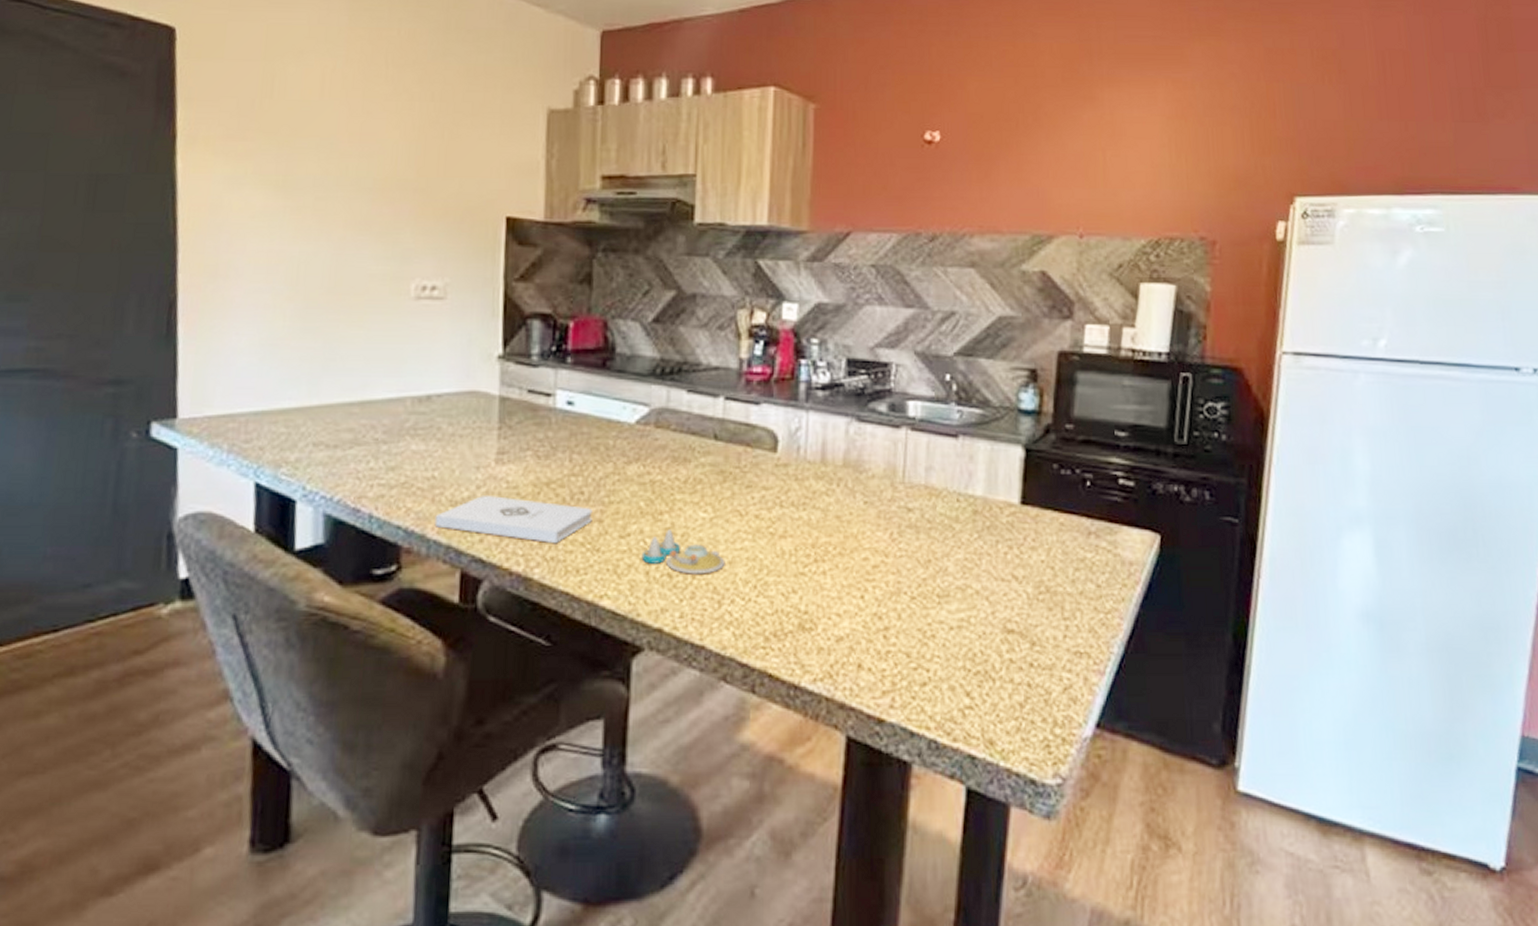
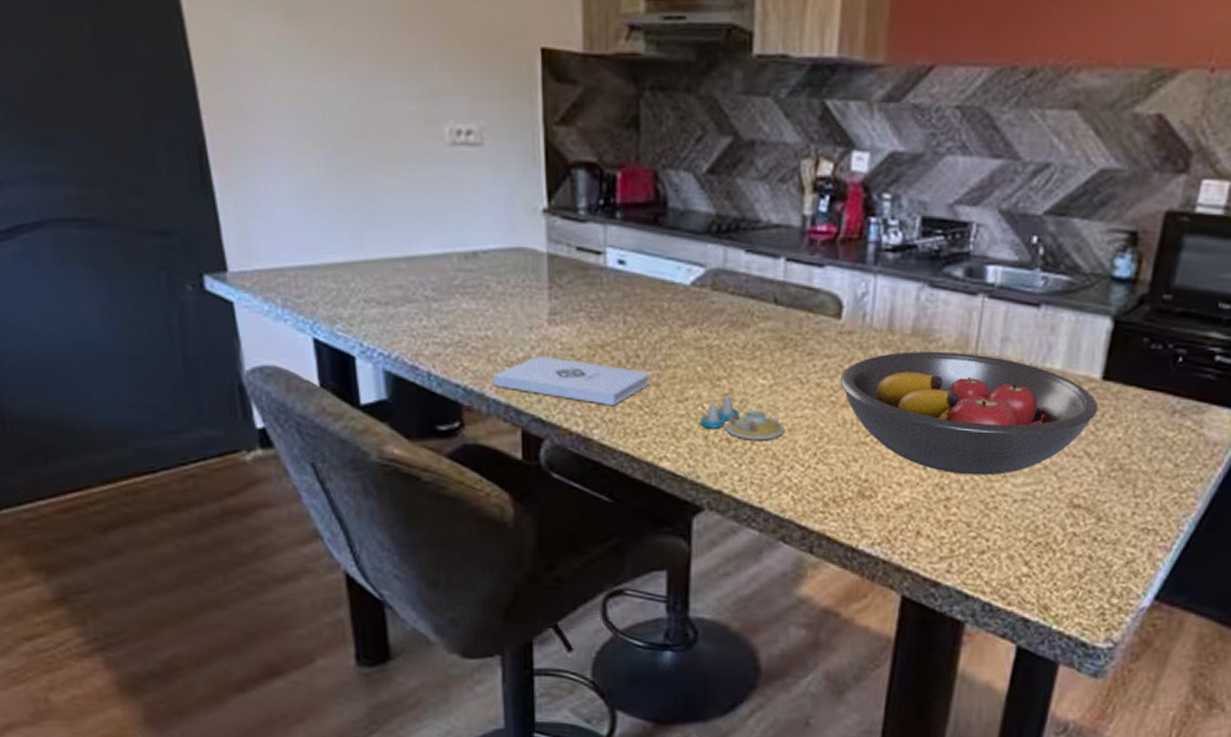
fruit bowl: none [777,481,1020,603] -> present [839,351,1098,476]

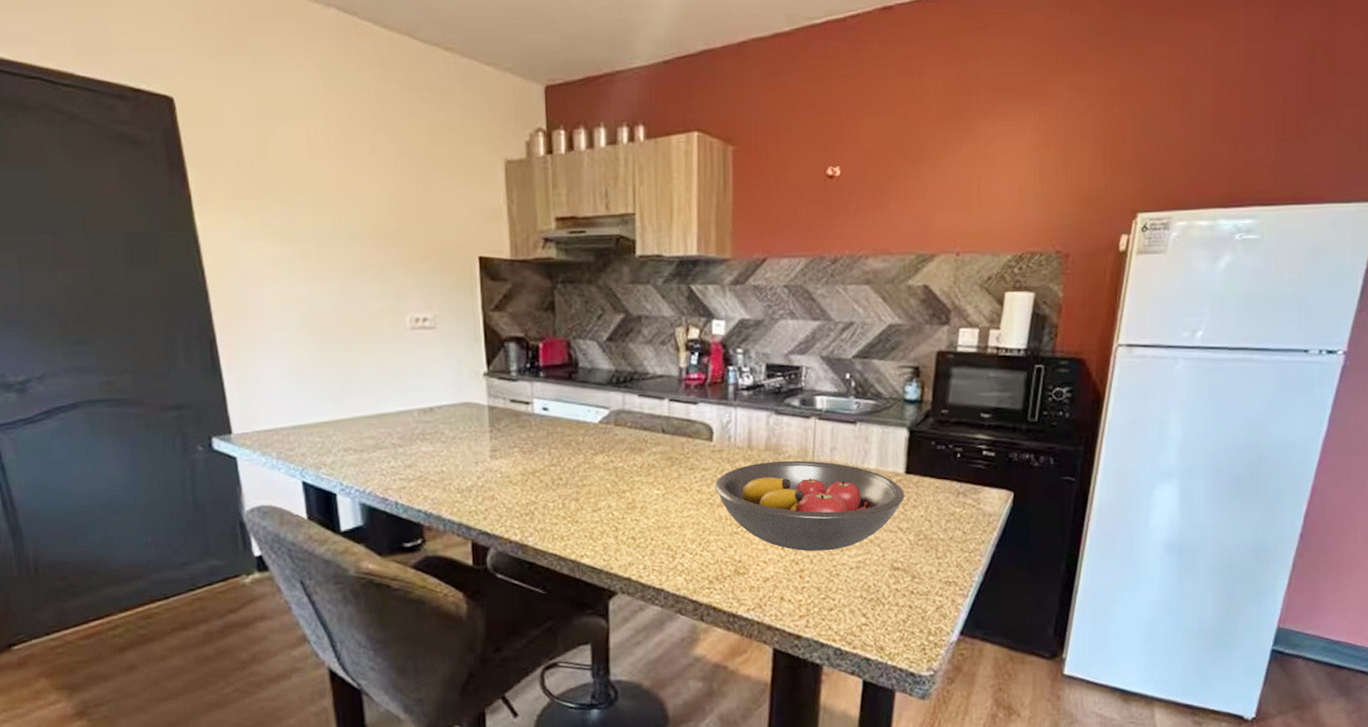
notepad: present [492,357,649,407] -> none [447,484,570,519]
salt and pepper shaker set: present [700,395,785,441] -> none [611,504,676,537]

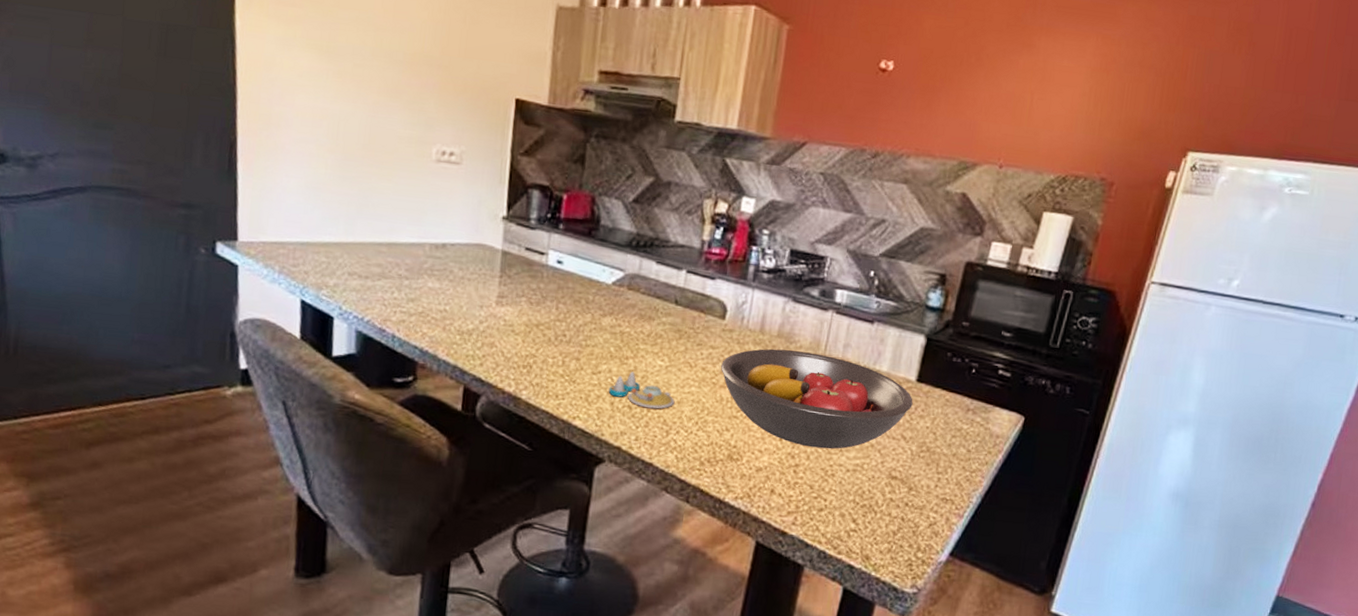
salt and pepper shaker set: none [611,504,676,537] -> present [608,371,675,409]

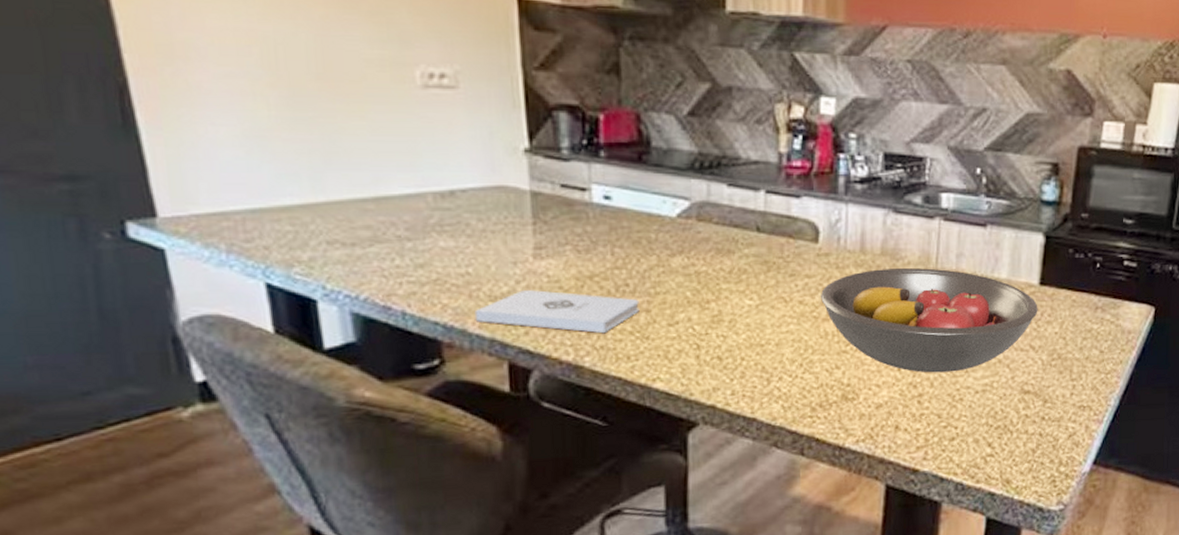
notepad: none [444,329,572,374] -> present [474,290,640,334]
salt and pepper shaker set: present [608,371,675,409] -> none [691,316,772,357]

